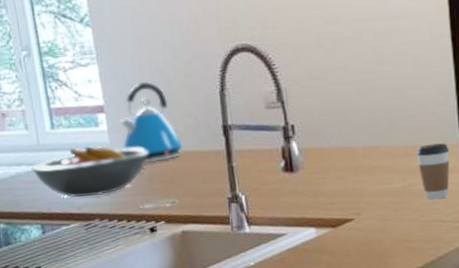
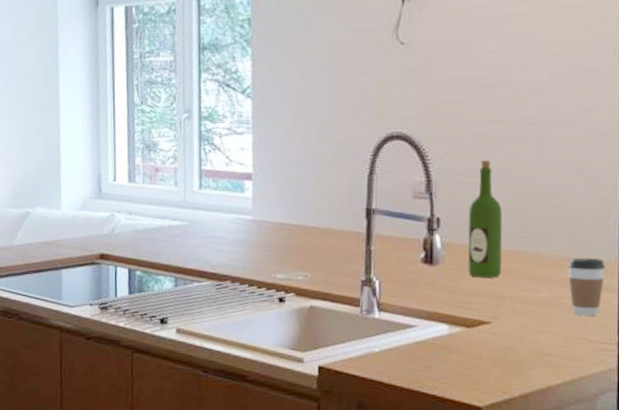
fruit bowl: present [31,145,149,197] -> none [174,210,289,258]
kettle: present [119,81,184,162] -> none [263,155,325,235]
wine bottle: none [320,61,357,178] -> present [467,160,503,278]

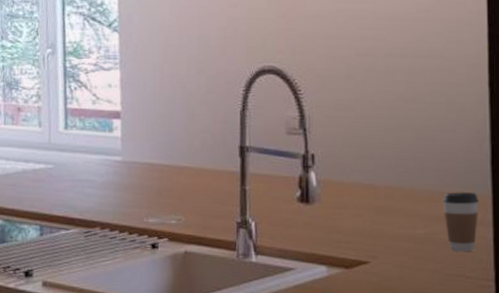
wine bottle: present [467,160,503,278] -> none [343,93,378,216]

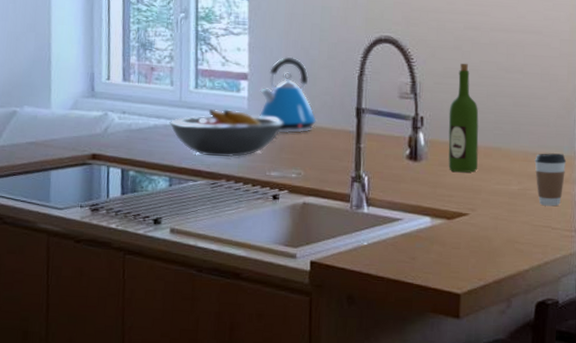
fruit bowl: none [38,151,160,203] -> present [169,109,283,157]
kettle: none [133,92,197,176] -> present [258,56,317,134]
wine bottle: none [343,93,378,216] -> present [448,63,479,173]

